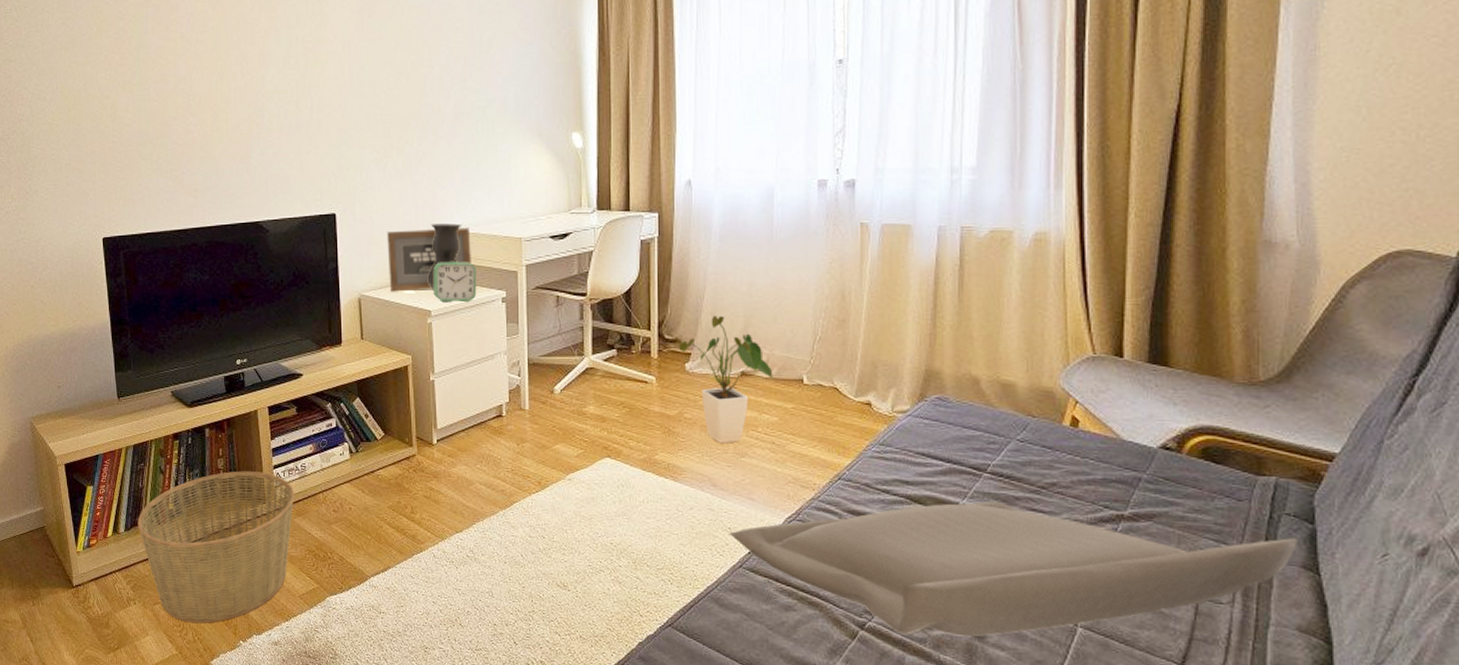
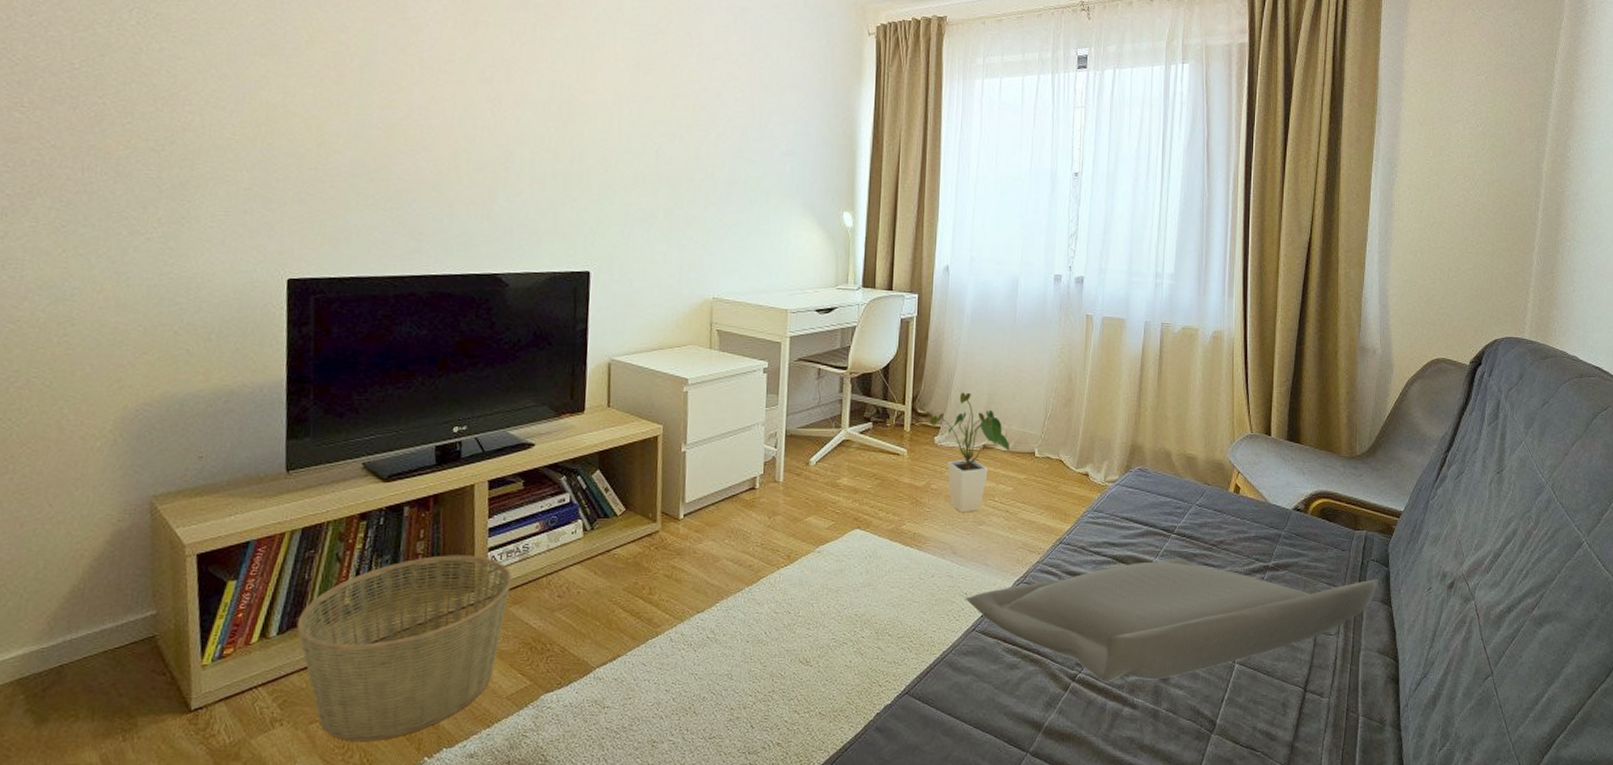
picture frame: present [387,227,471,292] -> none [644,294,736,358]
vase: present [427,223,462,292] -> none [686,290,728,359]
alarm clock: present [433,262,477,301] -> none [691,329,740,371]

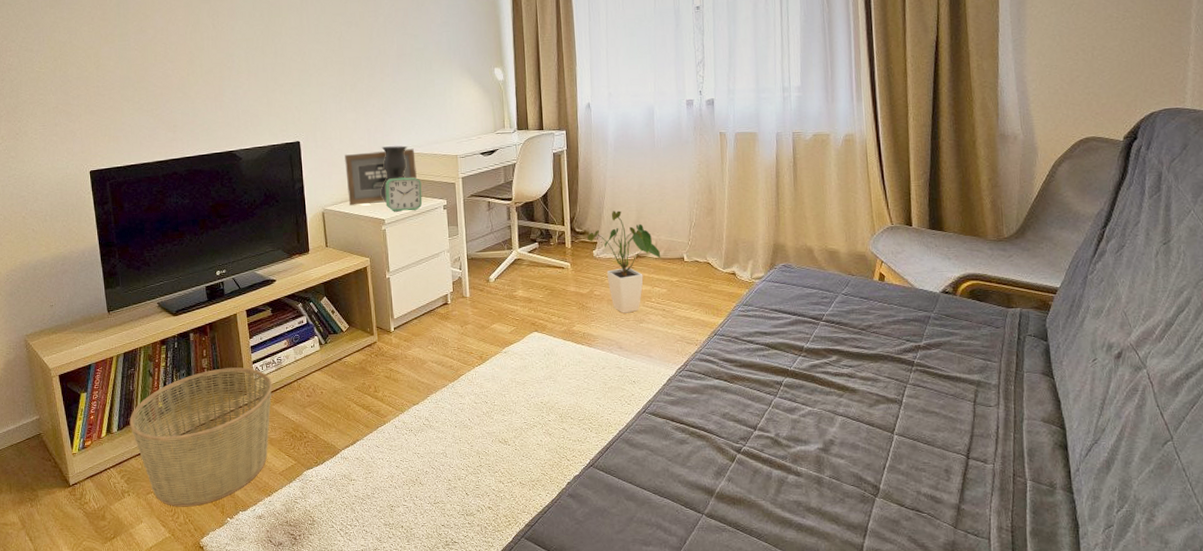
picture frame: none [644,294,736,358] -> present [345,148,417,205]
vase: none [686,290,728,359] -> present [380,145,408,203]
alarm clock: none [691,329,740,371] -> present [385,177,423,211]
cushion: present [965,559,1379,683] -> none [633,343,1039,454]

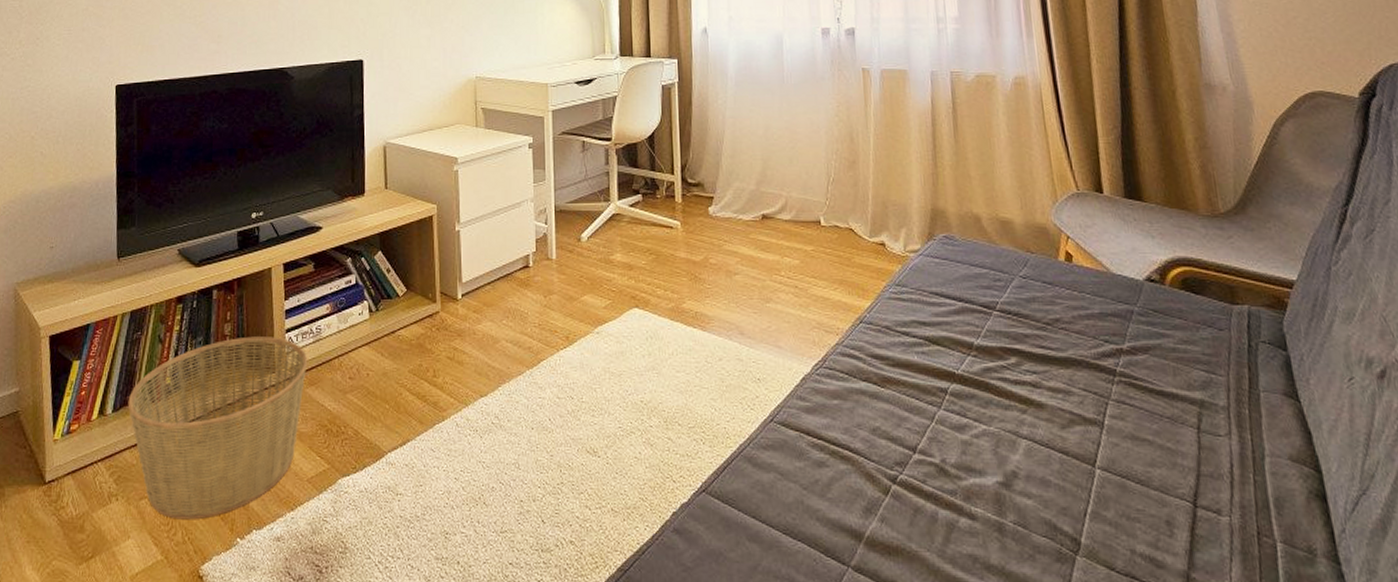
picture frame: present [345,148,417,205] -> none [414,73,498,139]
vase: present [380,145,408,203] -> none [454,69,490,138]
alarm clock: present [385,177,423,211] -> none [460,107,504,148]
house plant: present [587,210,661,313] -> none [702,159,793,289]

